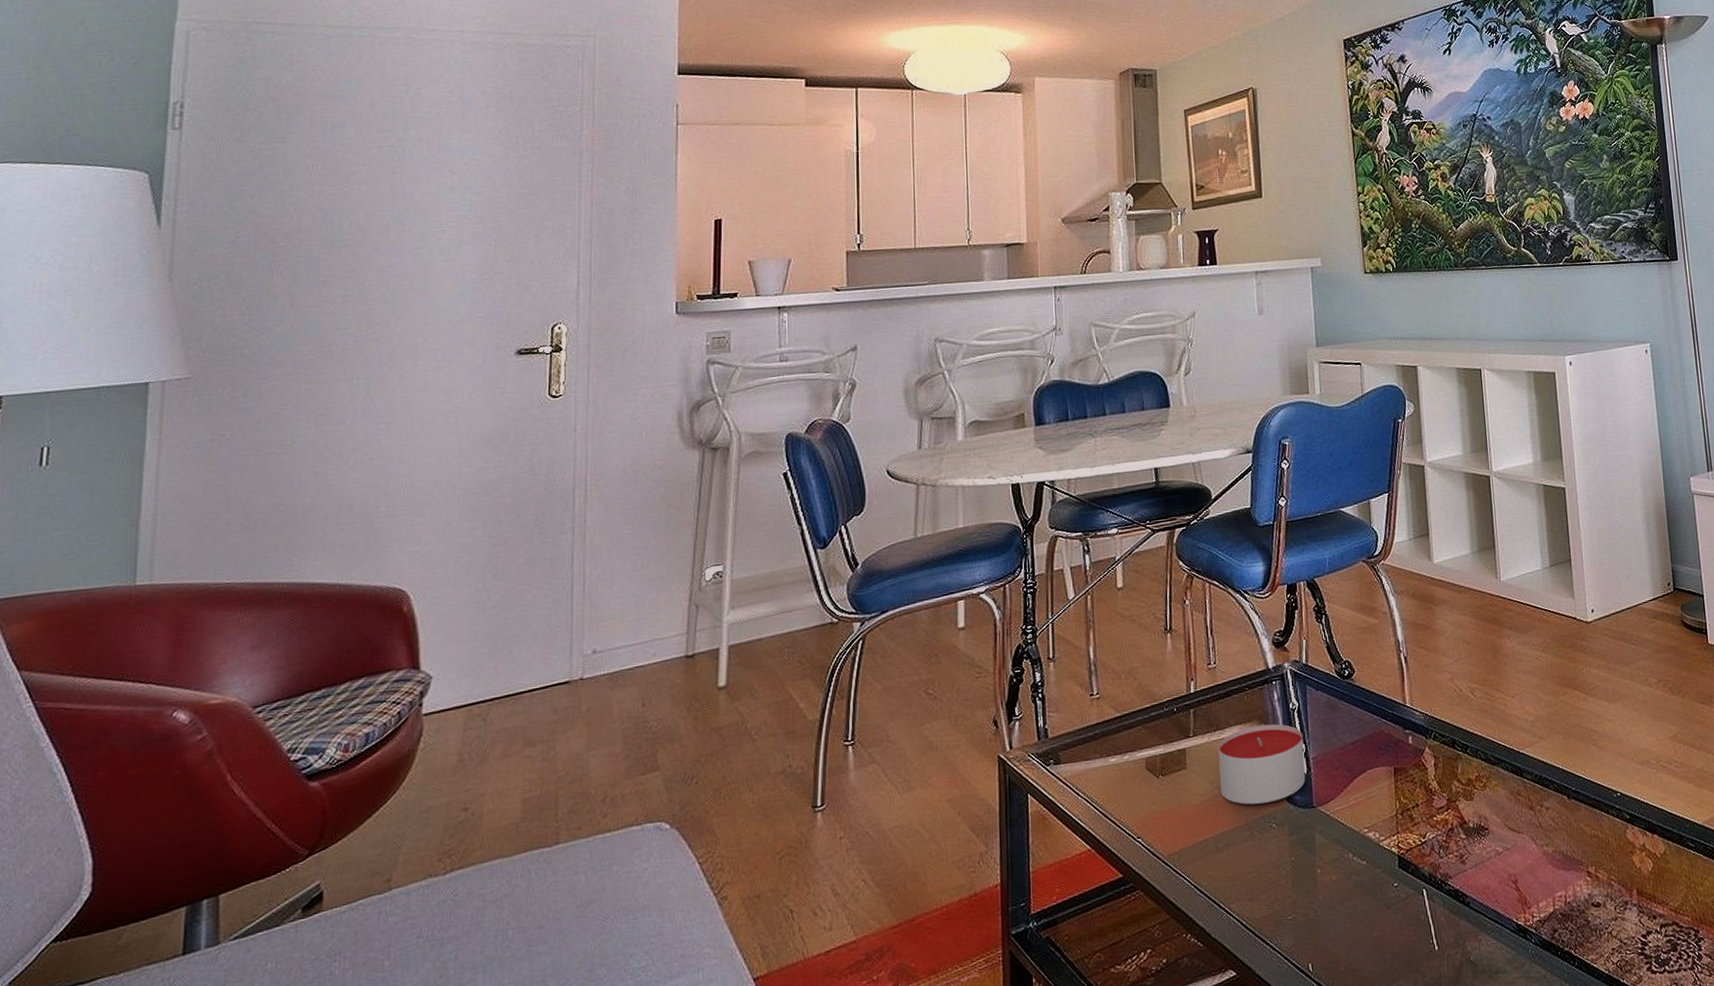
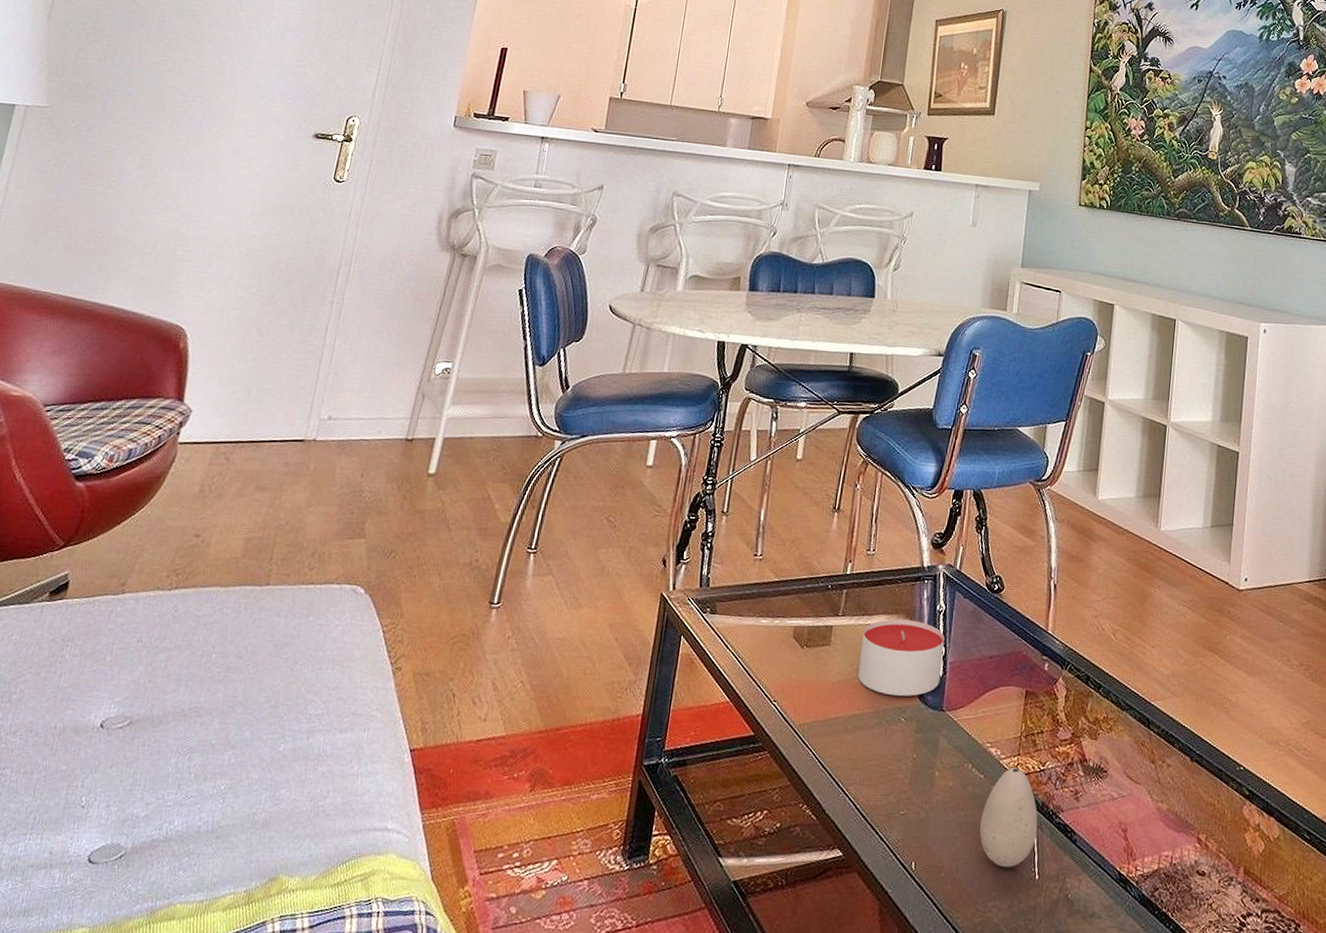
decorative egg: none [1370,845,1430,947] -> present [979,767,1038,867]

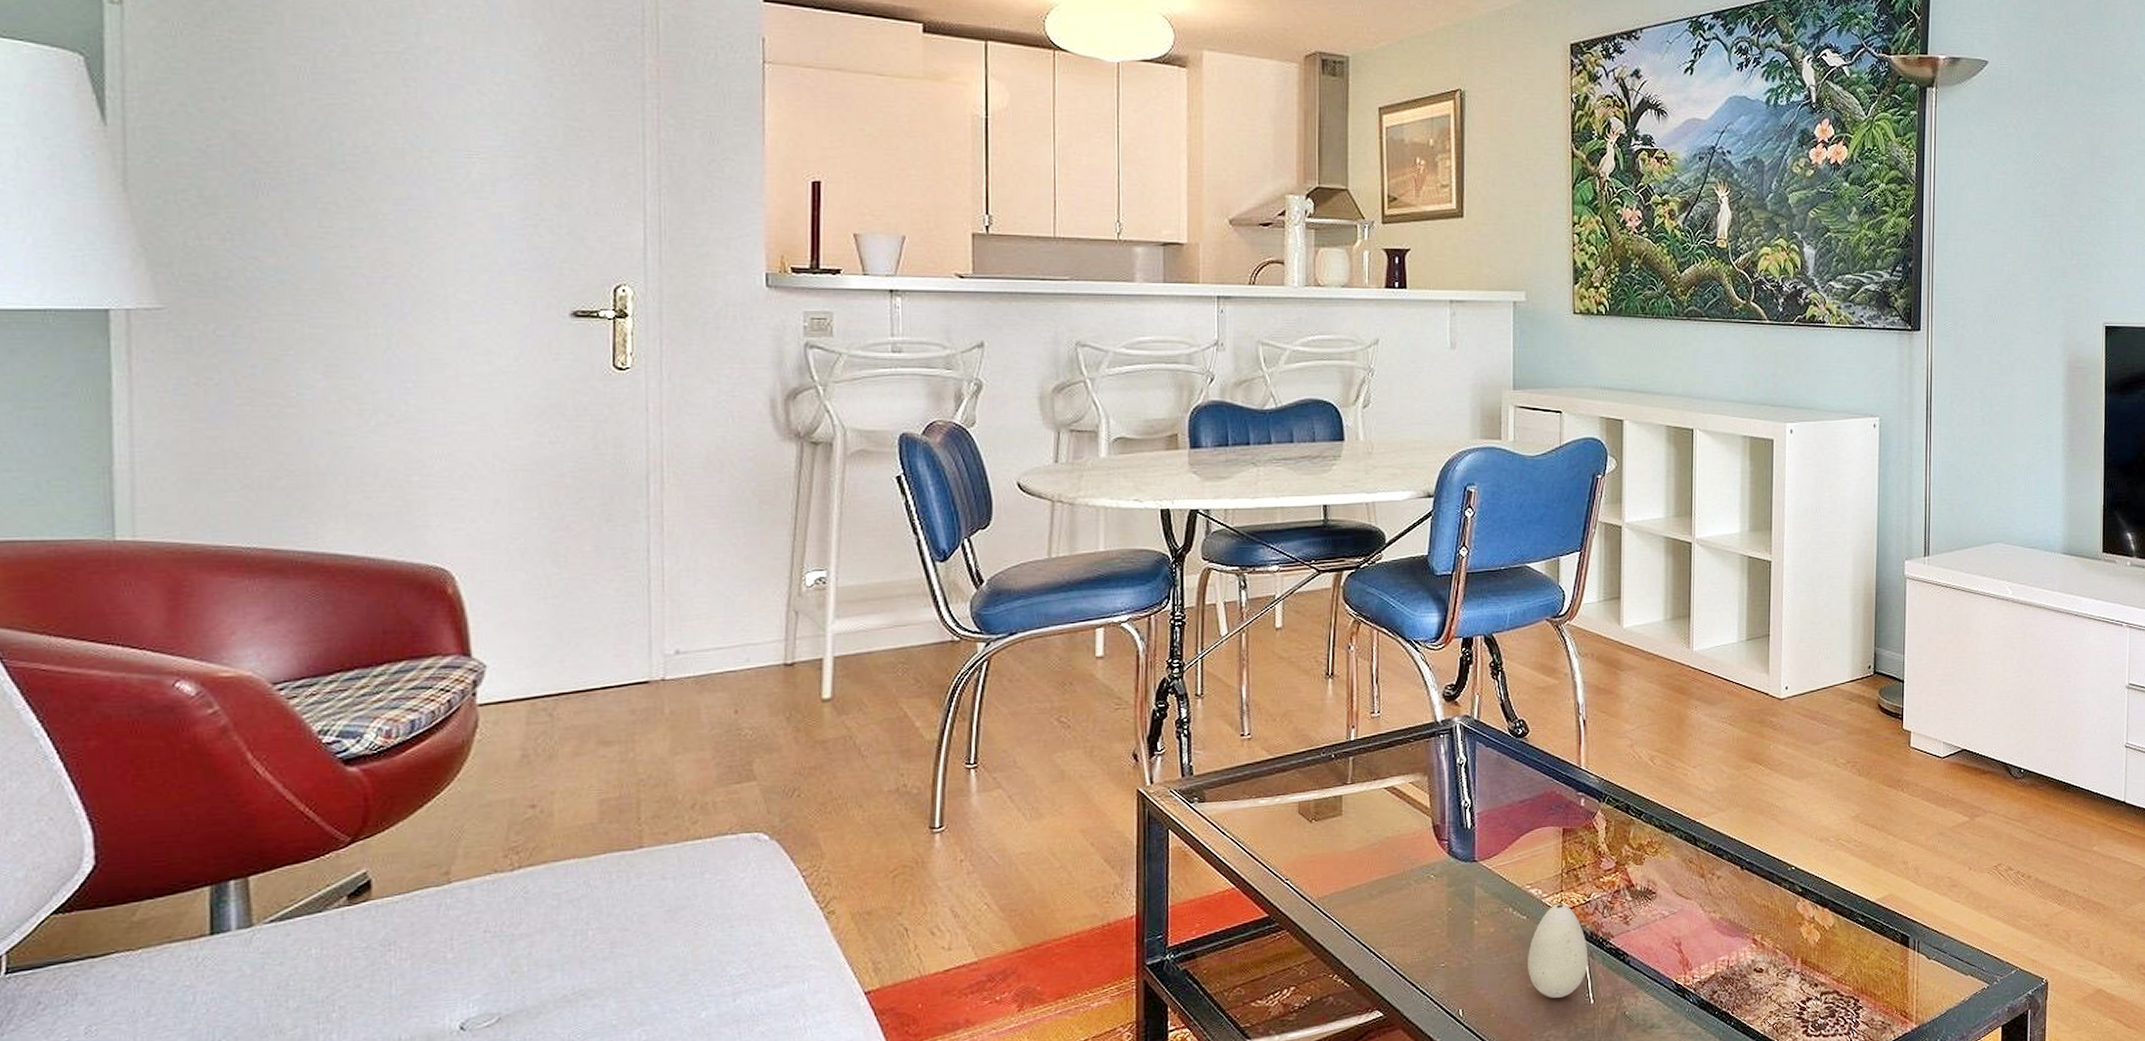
candle: present [857,618,945,697] -> none [1376,777,1469,855]

